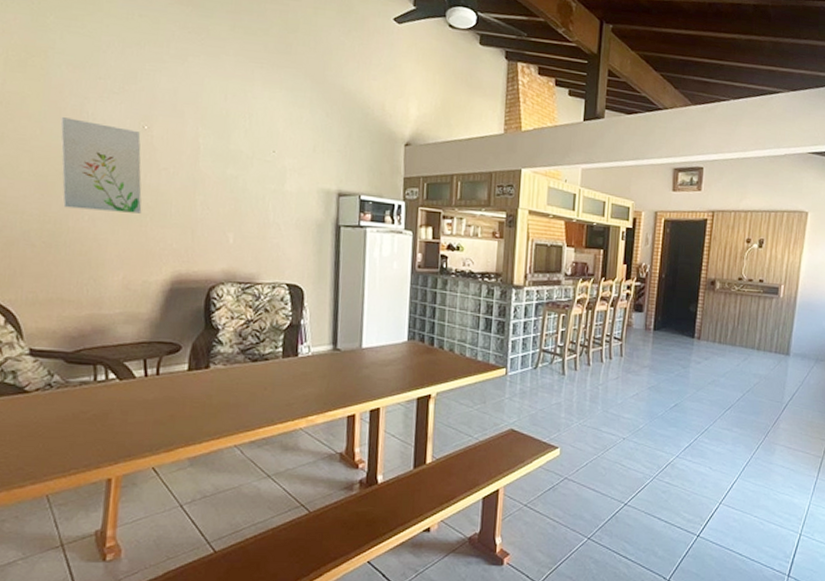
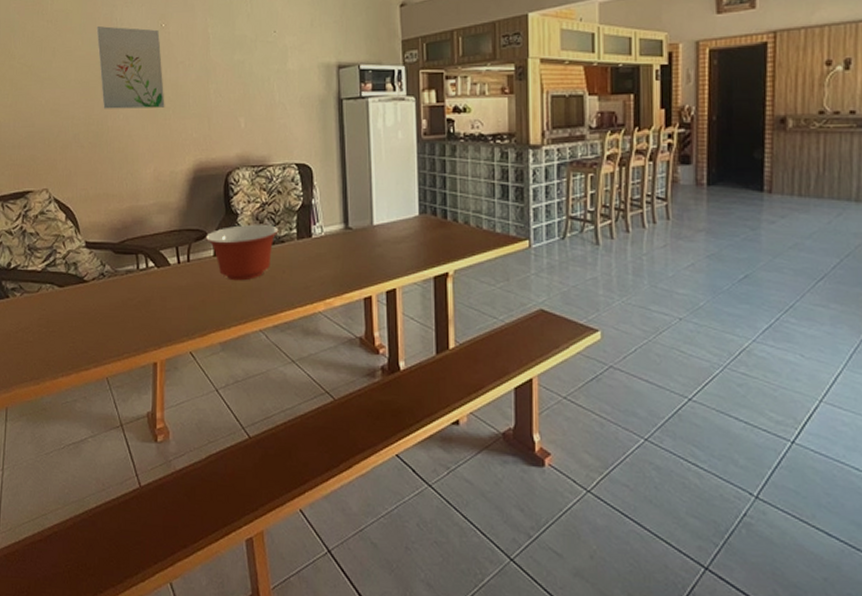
mixing bowl: none [180,340,263,396] -> present [206,225,279,281]

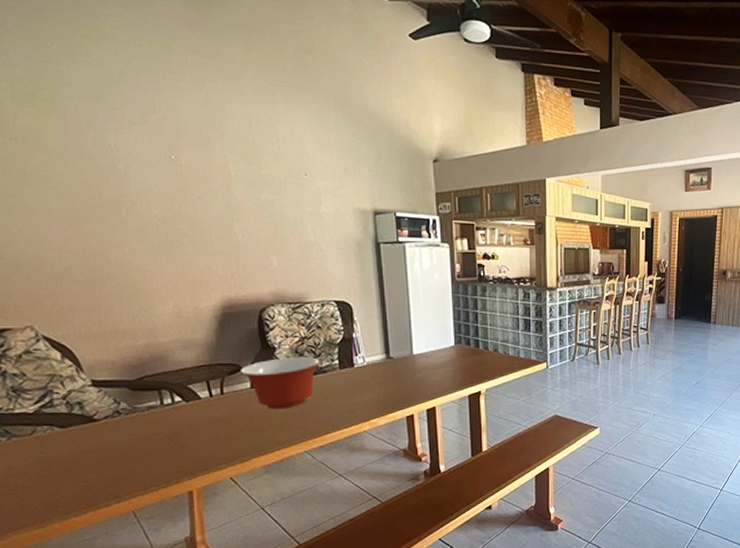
wall art: present [96,26,165,109] -> none [83,151,182,243]

